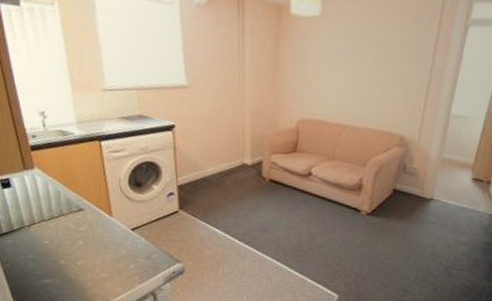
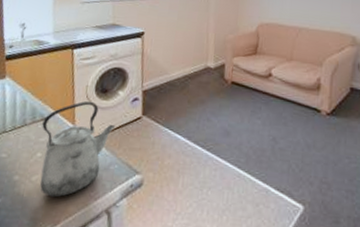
kettle: none [79,194,153,280] -> present [40,101,116,198]

